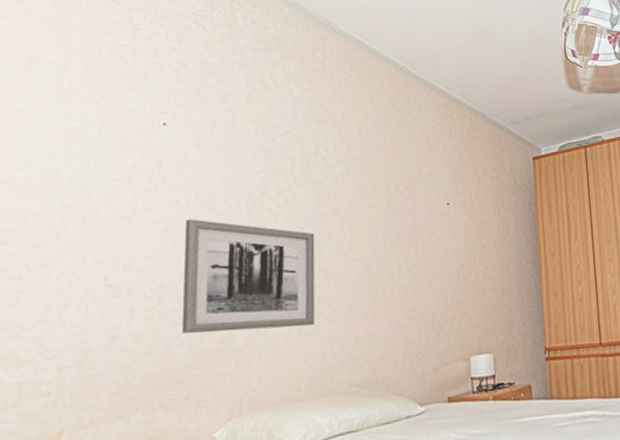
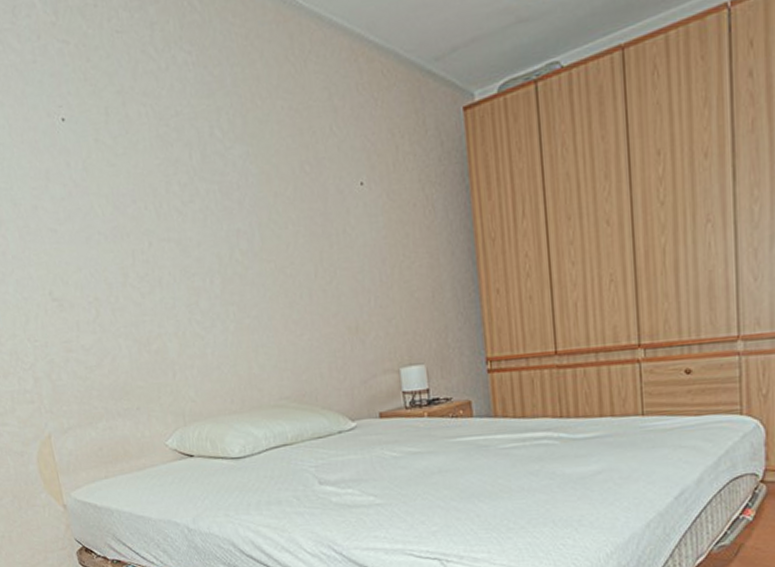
wall art: present [181,219,315,334] -> none [103,225,238,346]

